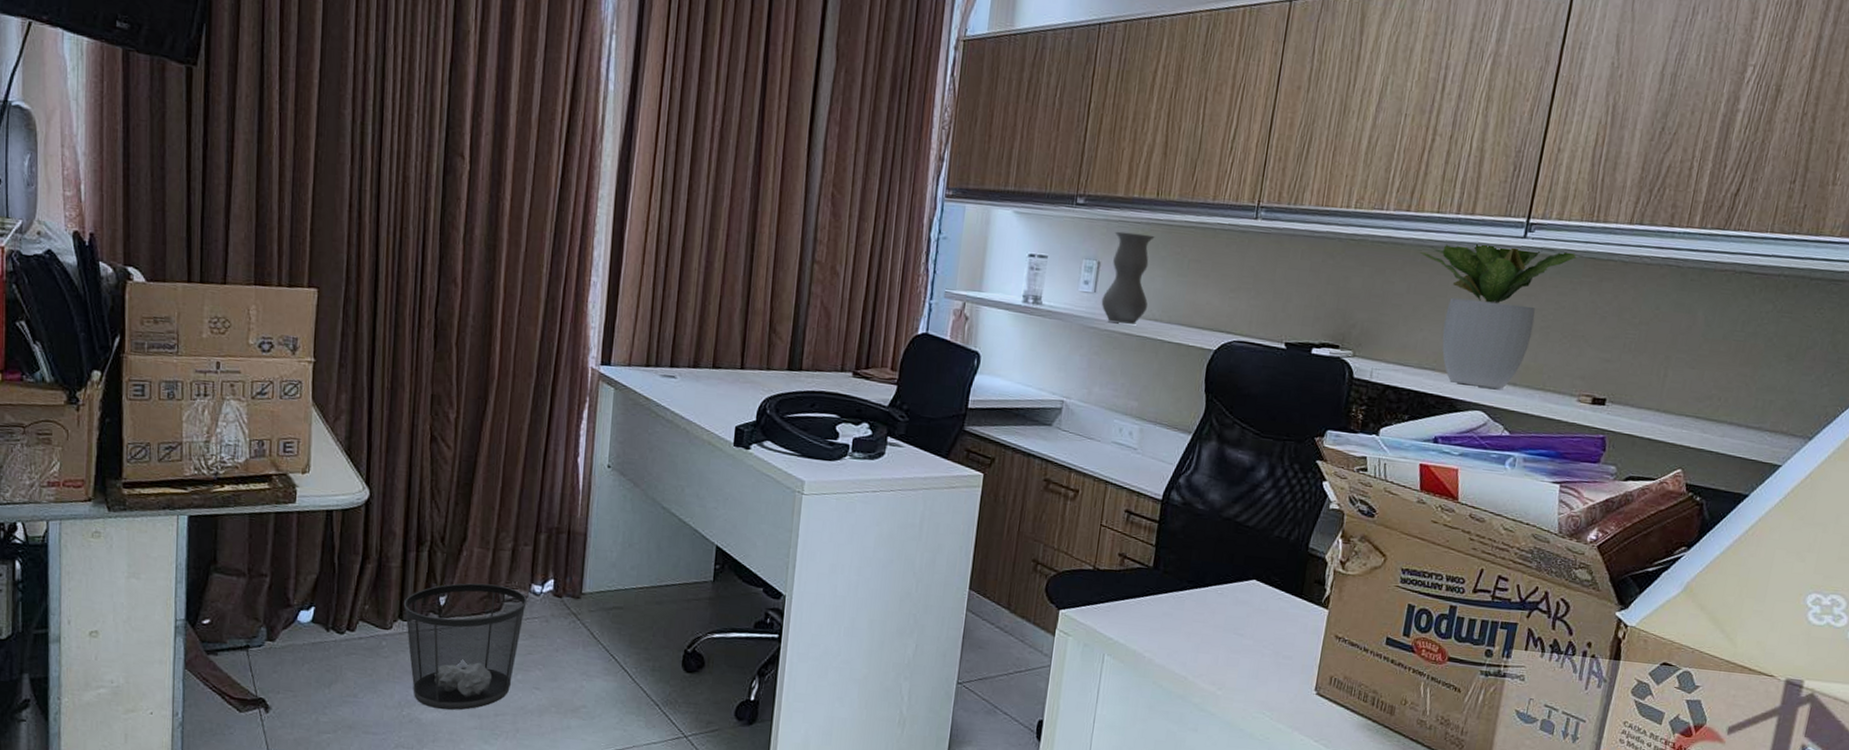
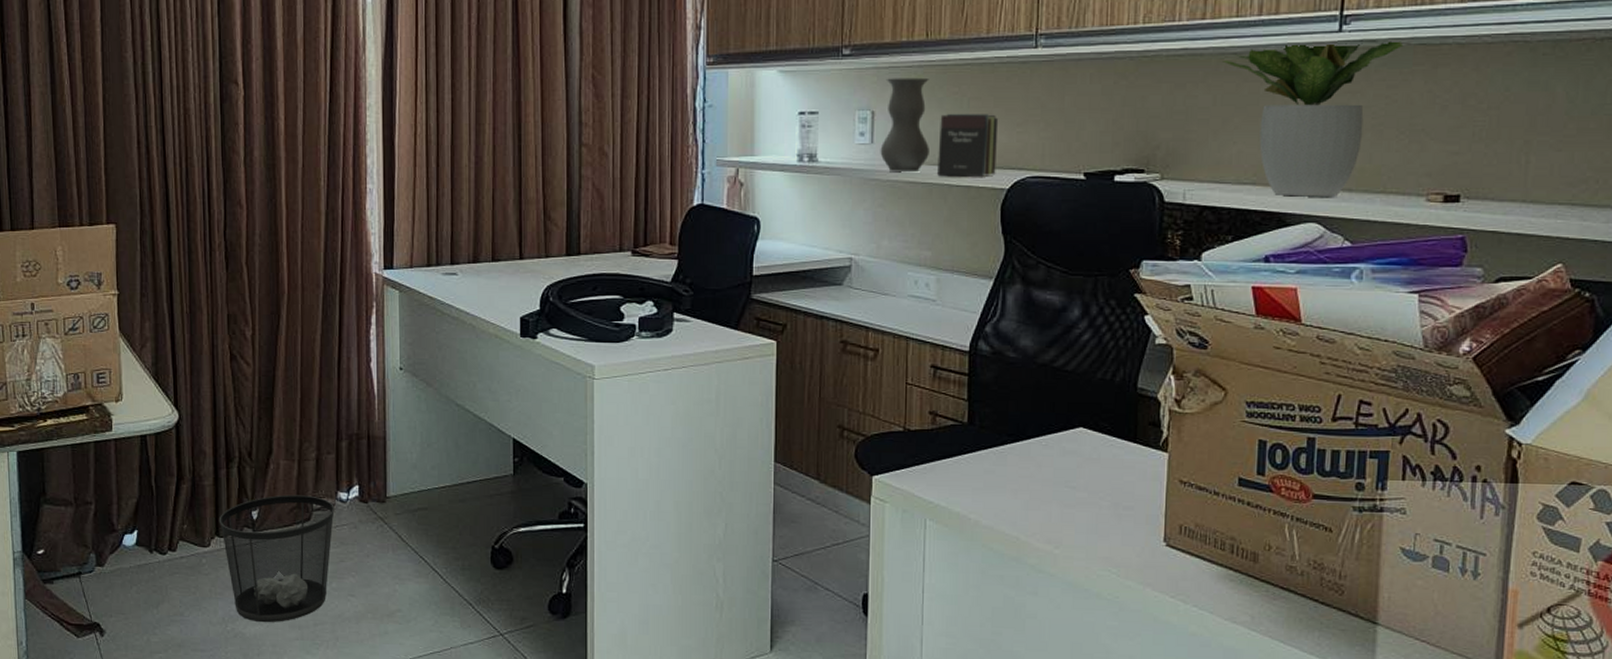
books: none [1152,271,1215,337] -> present [937,113,999,178]

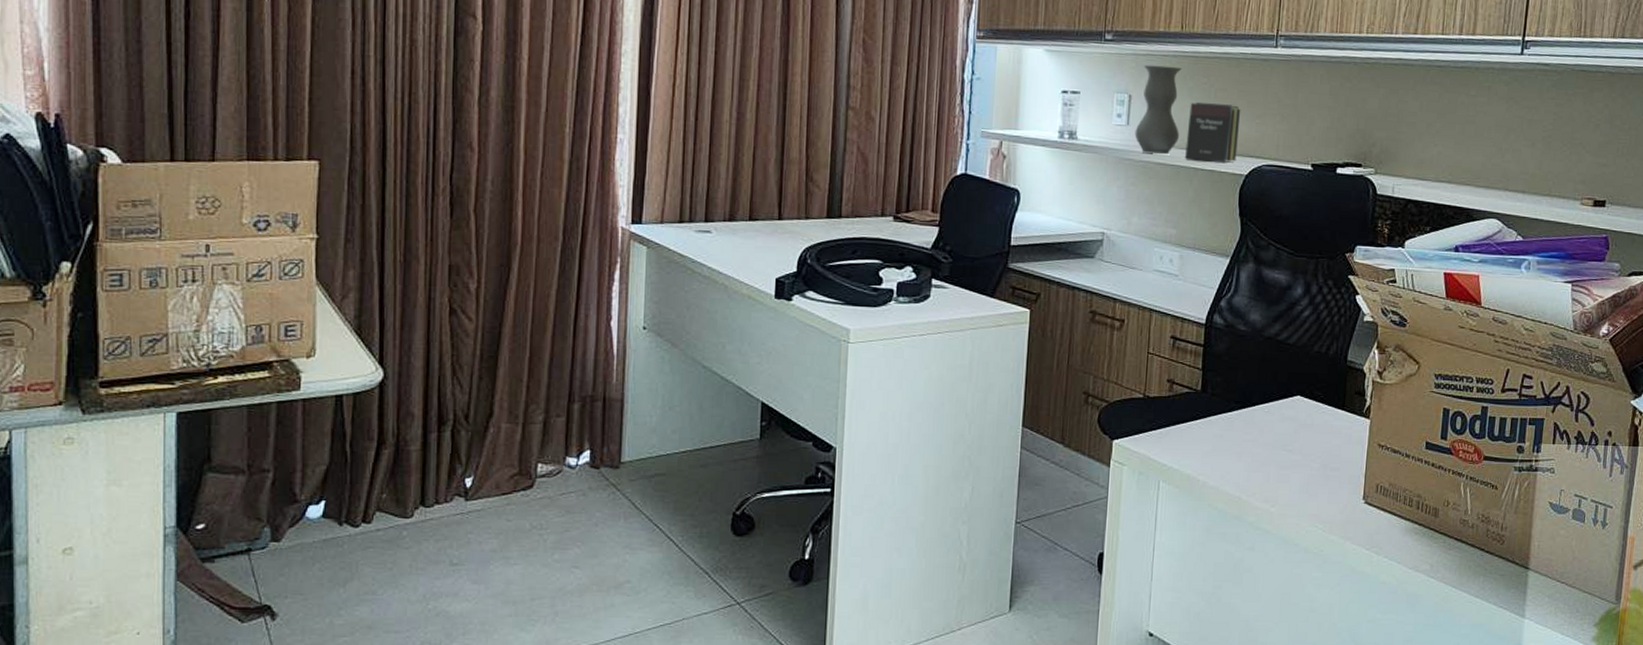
waste bin: present [218,494,335,623] -> none [425,460,562,599]
potted plant: present [1223,41,1404,197] -> none [1429,63,1569,197]

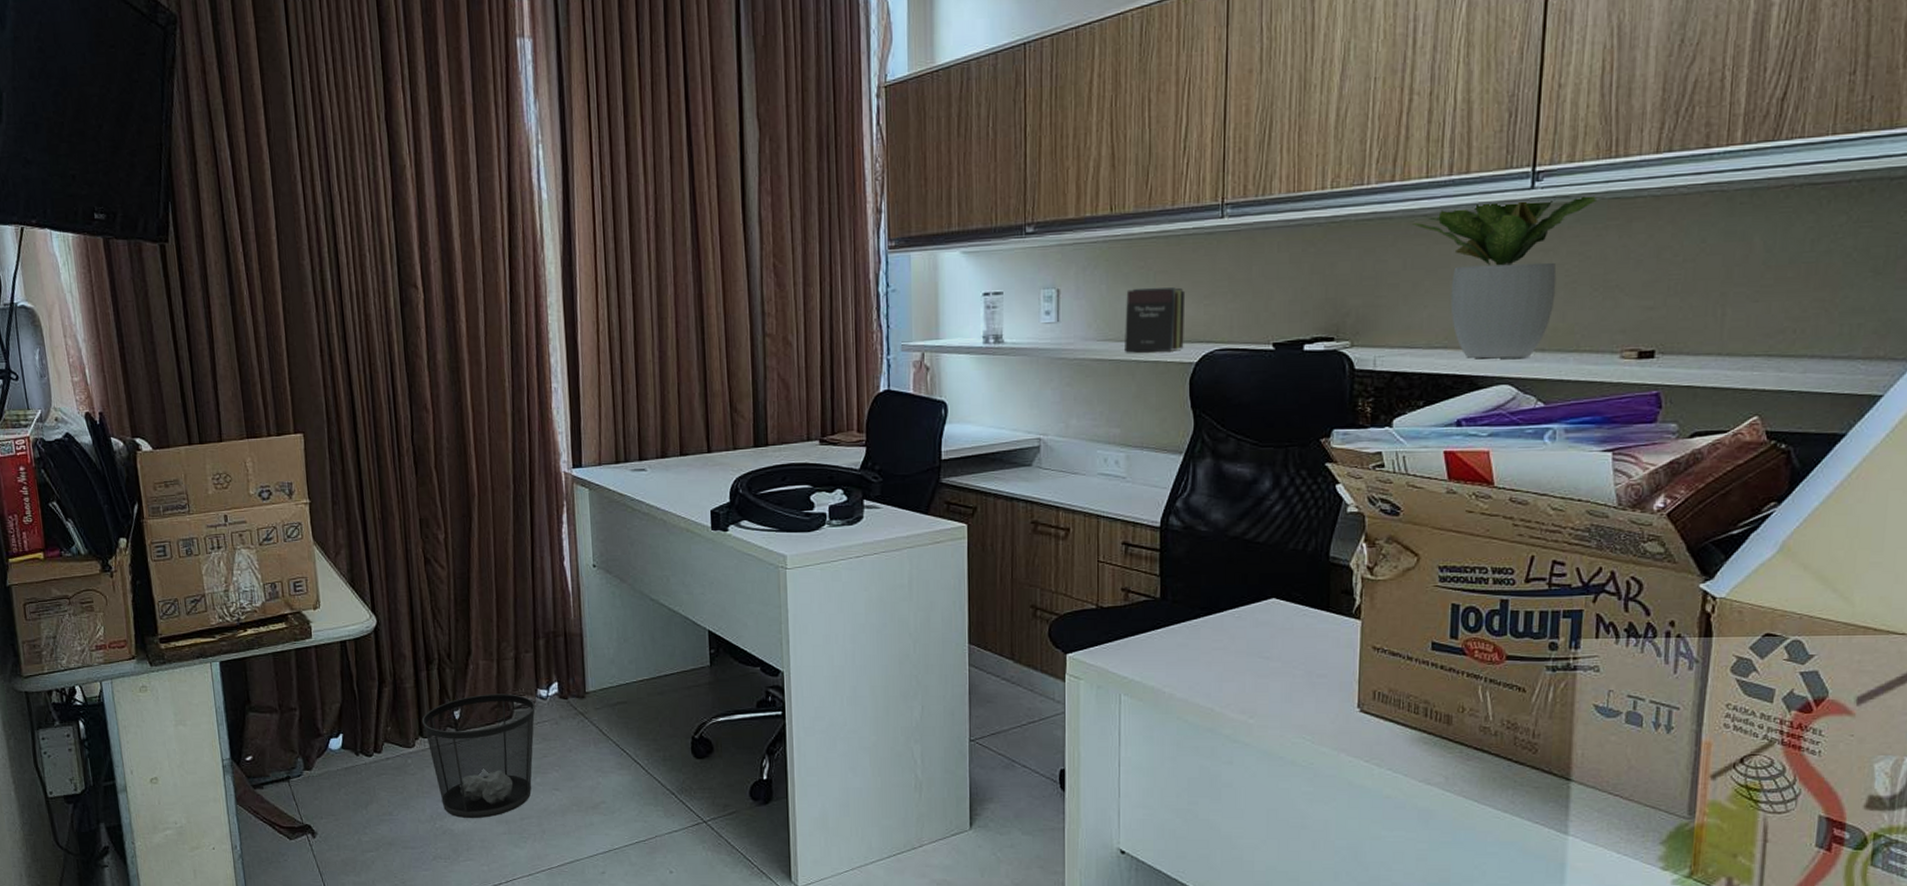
waste bin: none [425,460,562,599] -> present [421,694,535,819]
vase: present [1134,64,1182,155] -> none [1066,253,1116,351]
potted plant: none [1429,63,1569,197] -> present [1413,195,1598,359]

